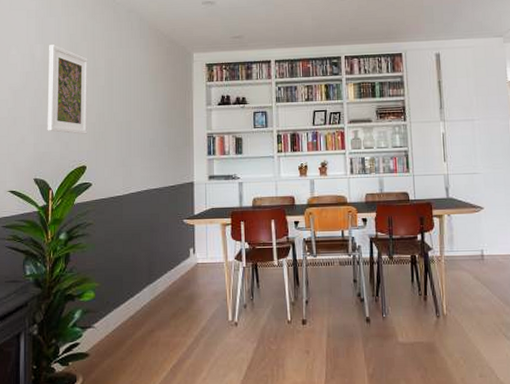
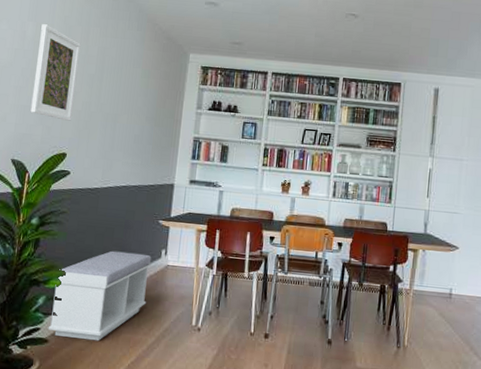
bench: none [87,255,181,349] -> present [48,250,152,341]

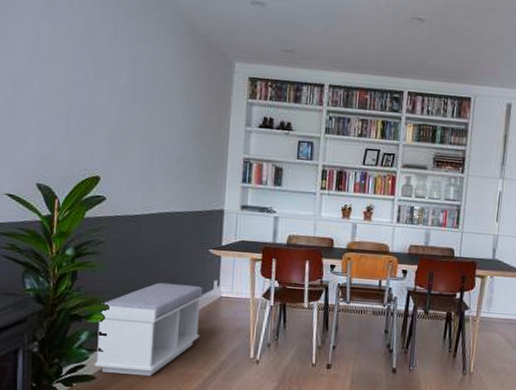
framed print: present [30,24,81,121] -> none [54,25,107,140]

